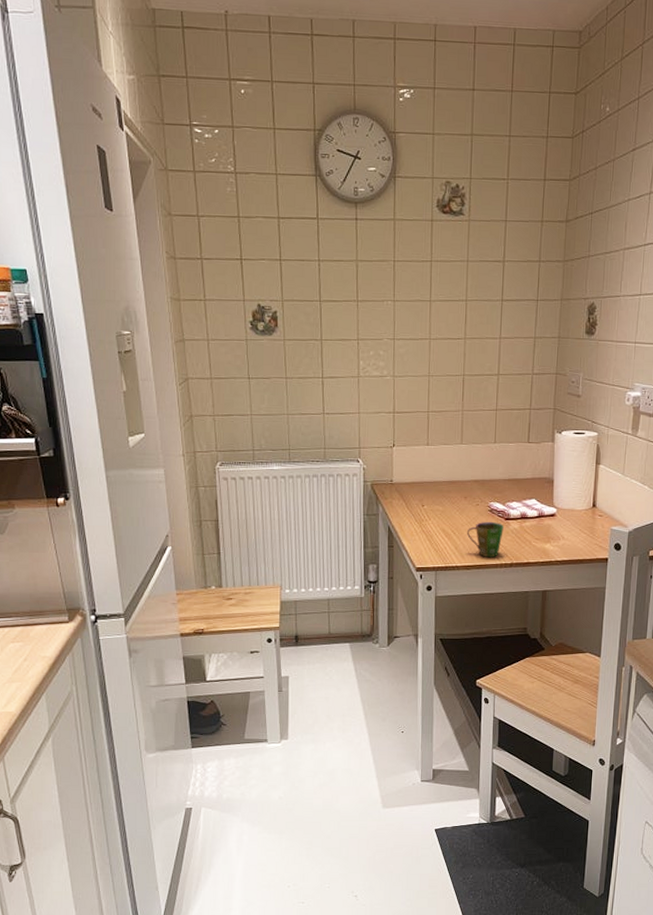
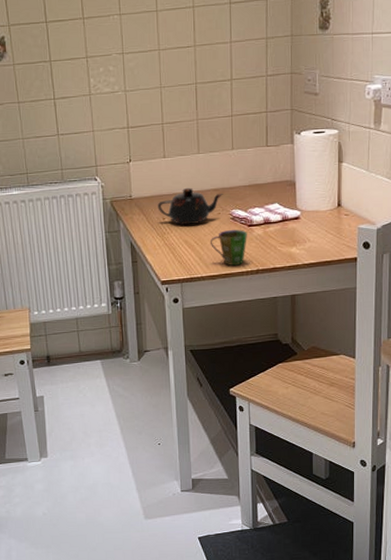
teapot: none [417,476,483,514] -> present [157,187,224,225]

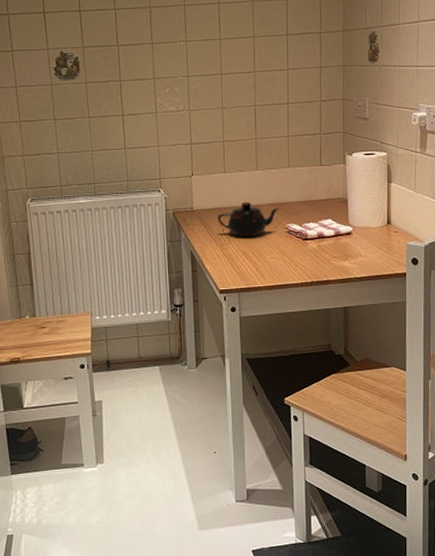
cup: present [210,230,247,266] -> none [266,243,302,278]

